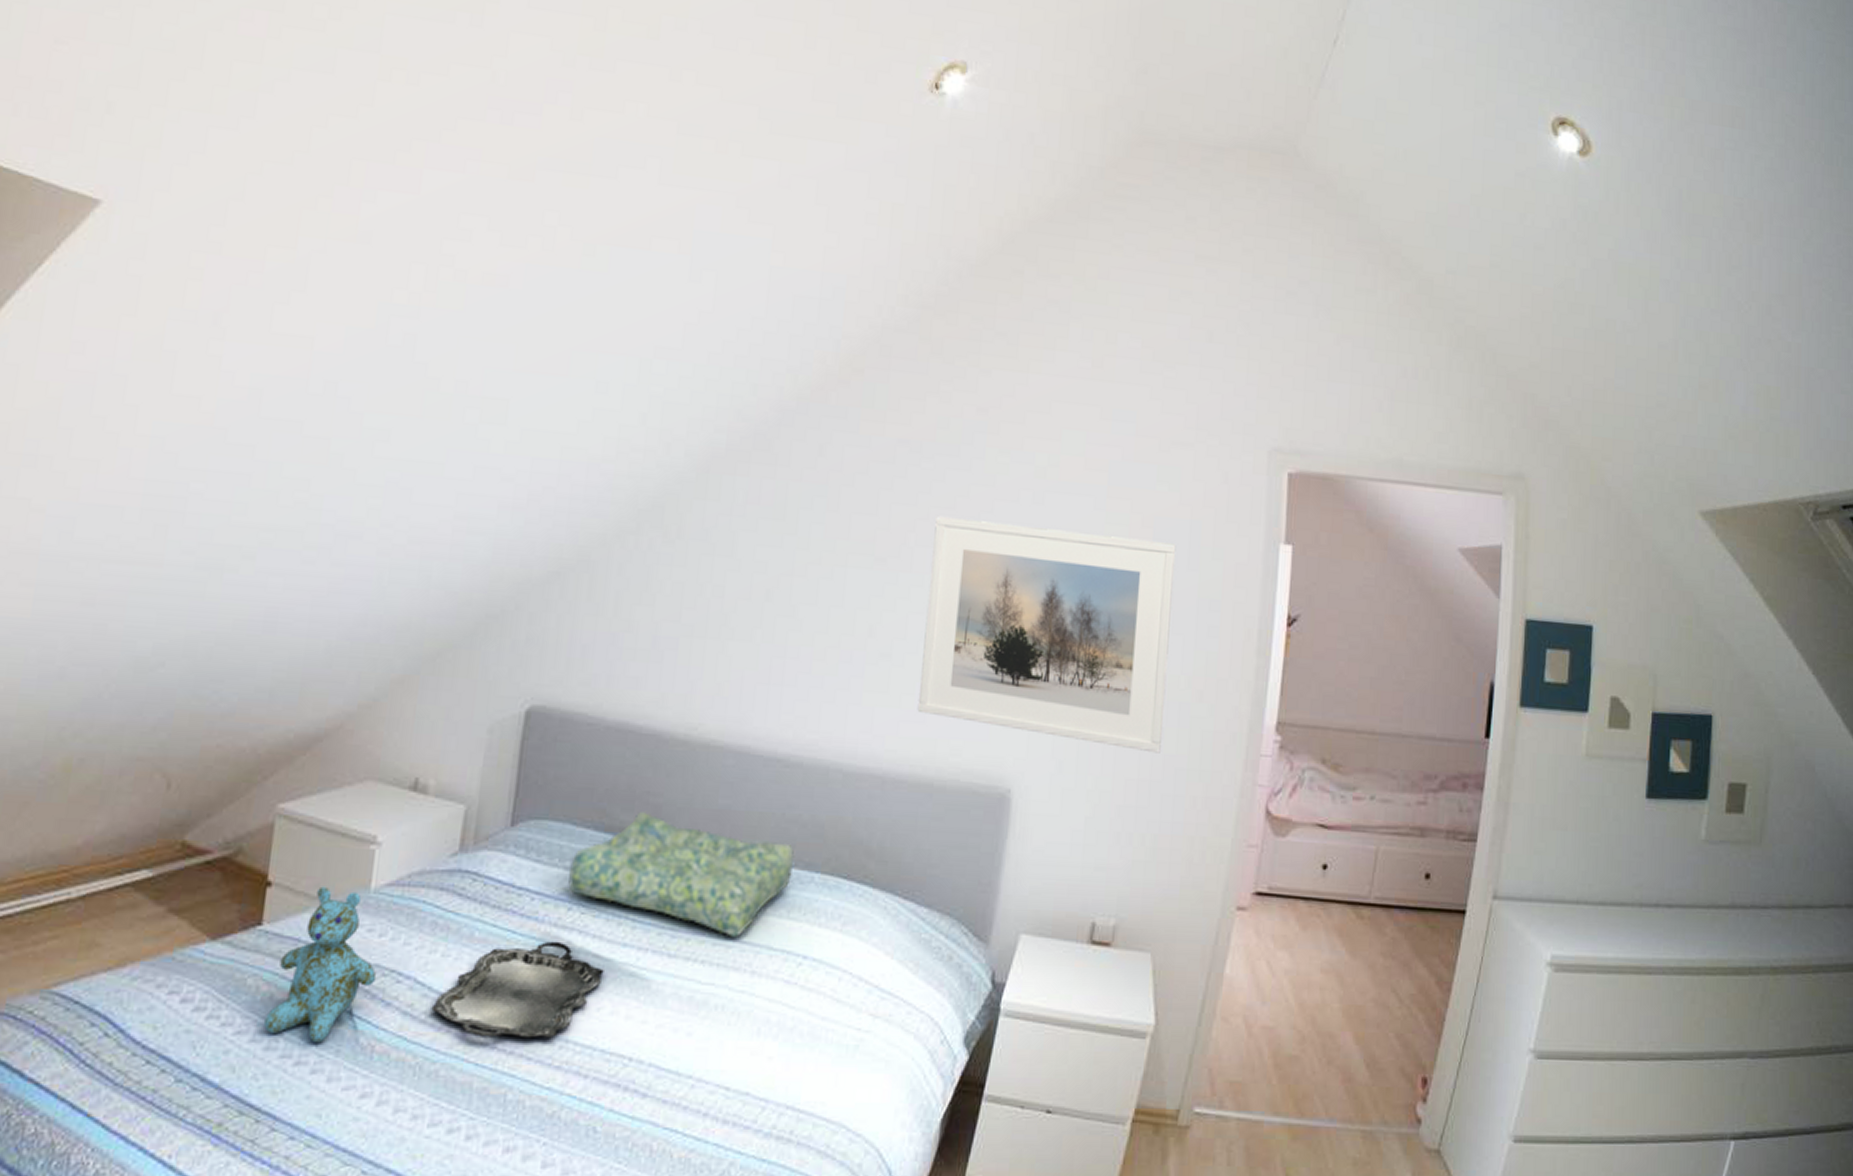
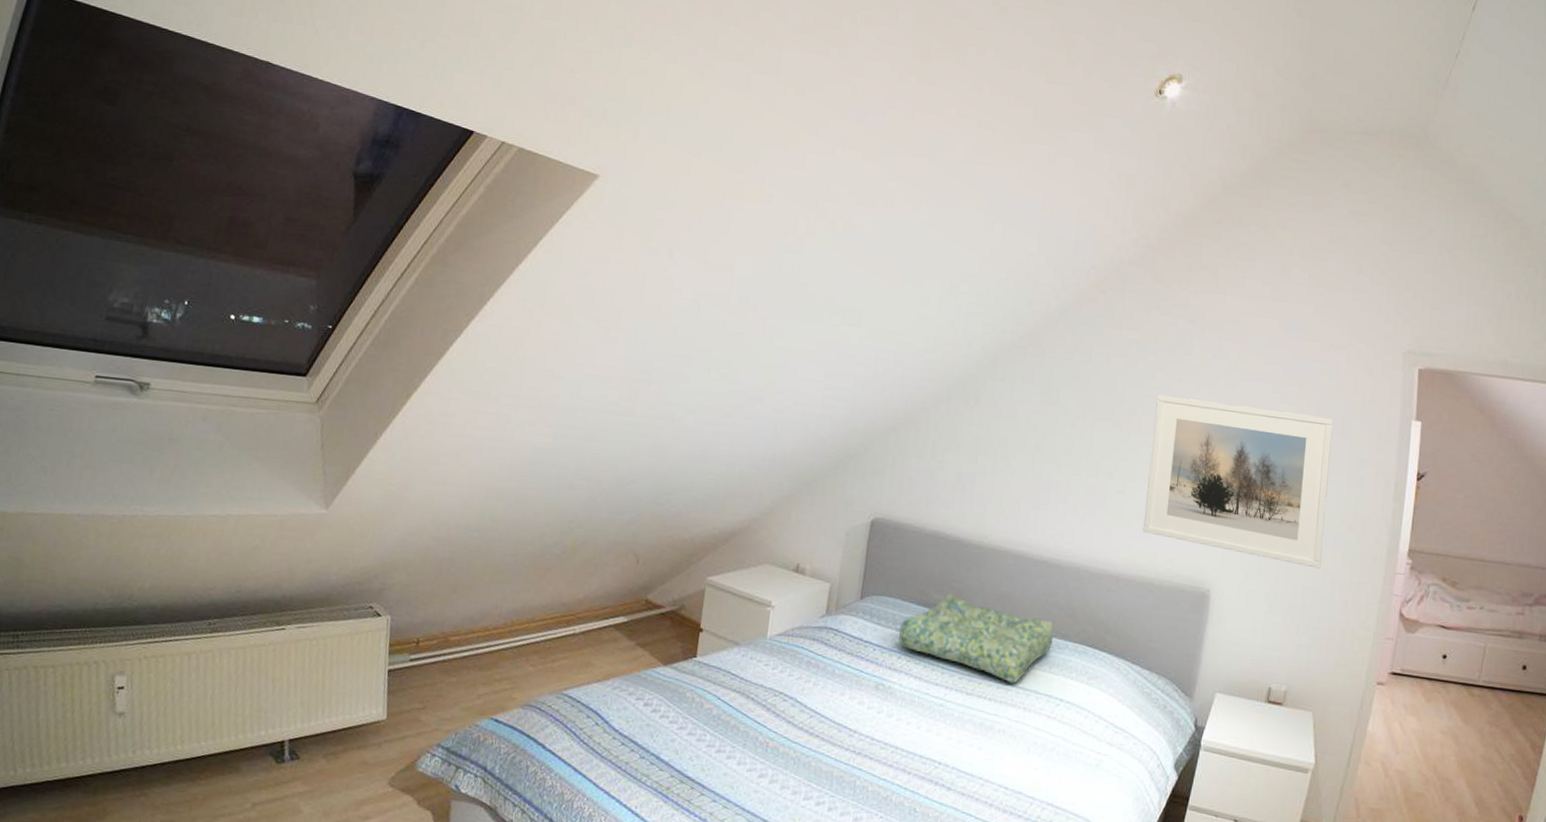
stuffed bear: present [264,886,377,1042] -> none [697,633,771,738]
serving tray: present [431,941,604,1039] -> none [806,679,922,745]

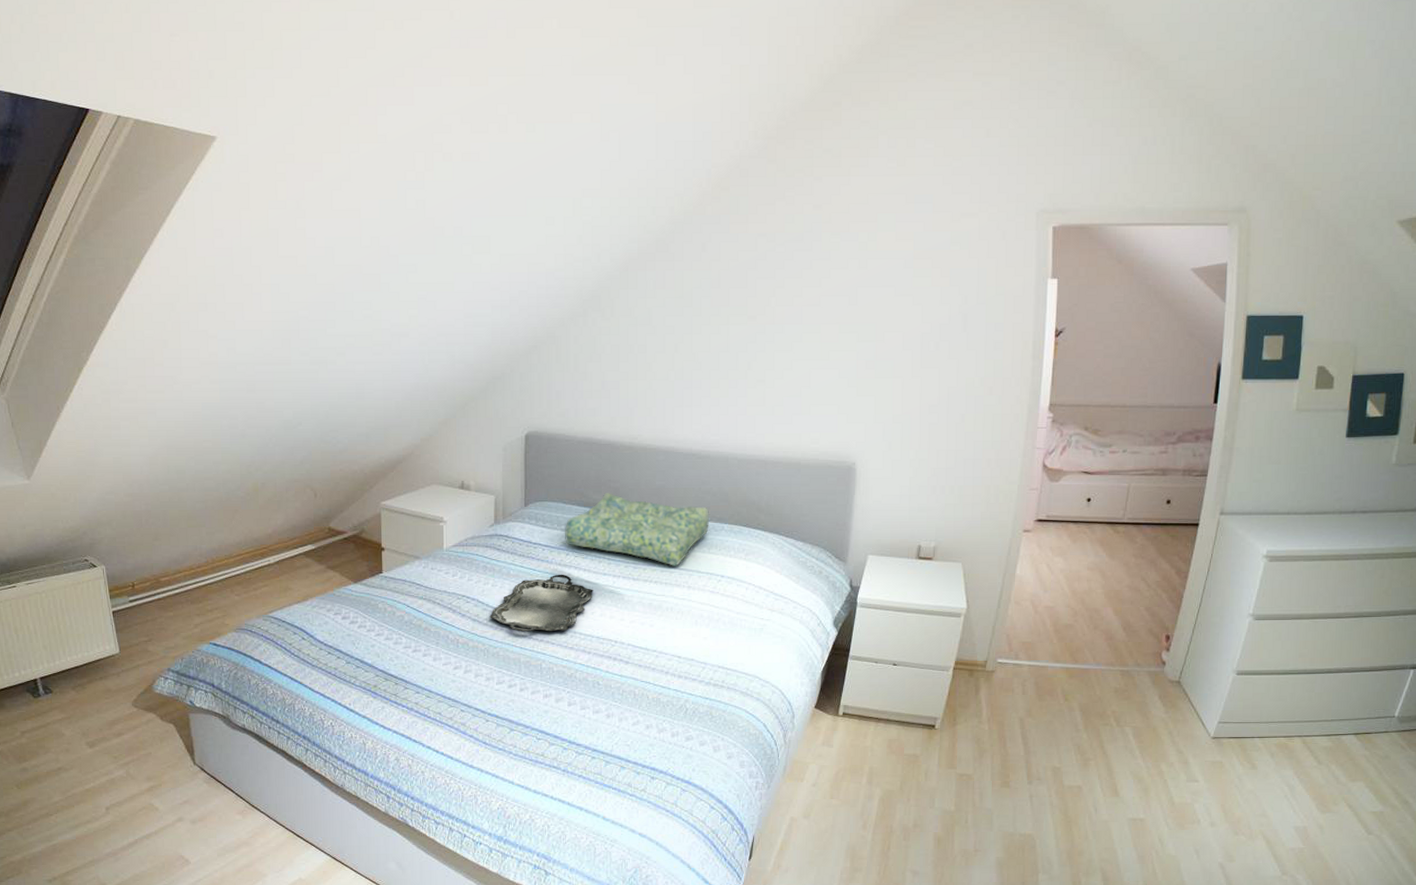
serving tray: none [806,679,922,745] -> present [489,574,593,632]
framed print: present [1142,394,1334,569] -> none [785,283,968,432]

